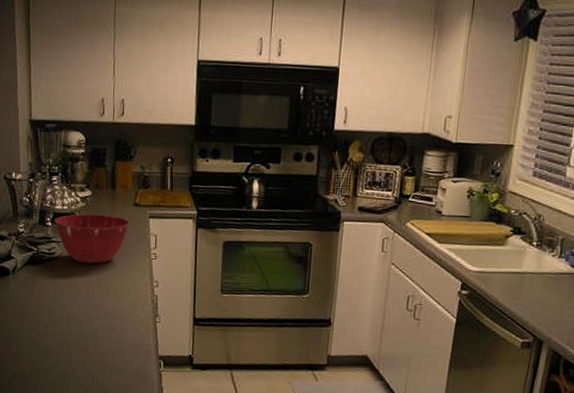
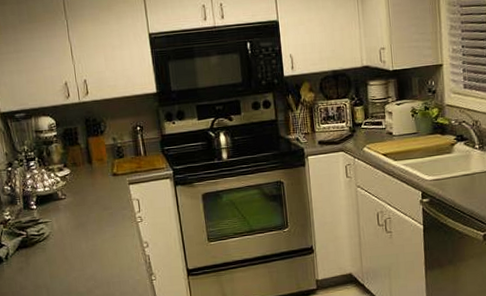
mixing bowl: present [54,214,130,264] -> none [38,188,112,238]

